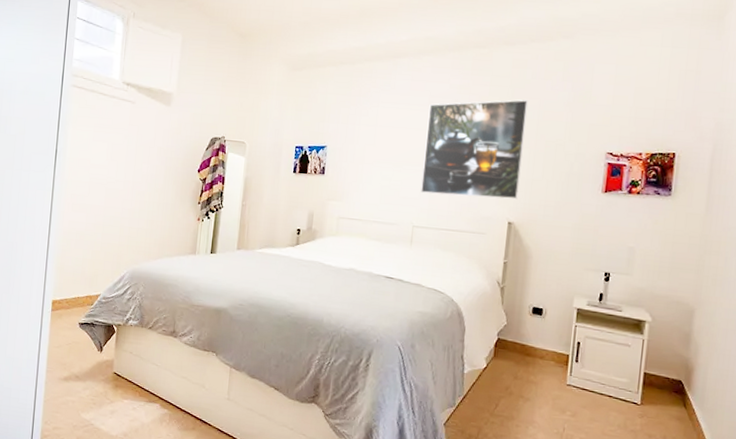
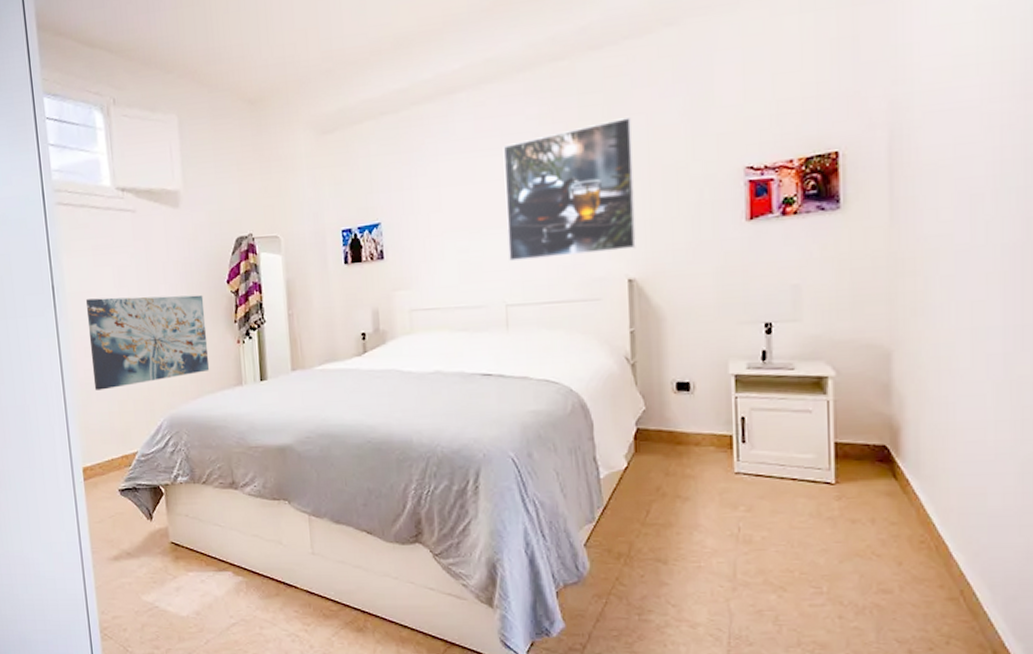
wall art: none [74,165,177,240] -> present [86,294,210,390]

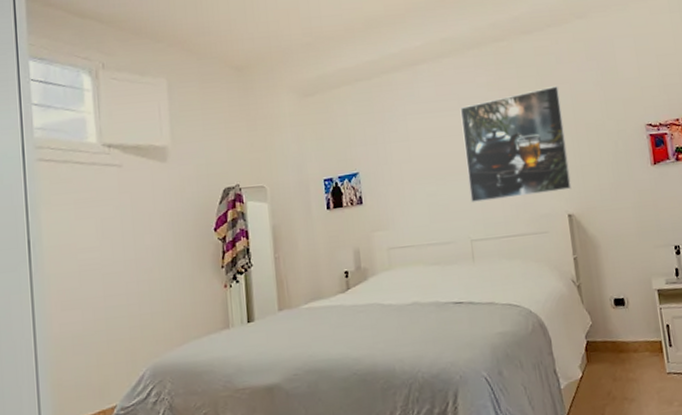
wall art: present [86,294,210,390] -> none [65,243,196,345]

